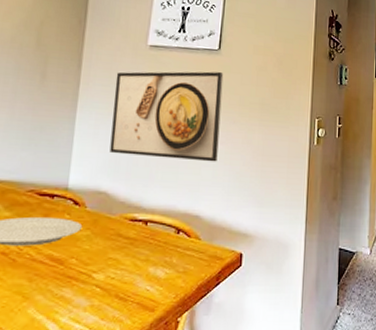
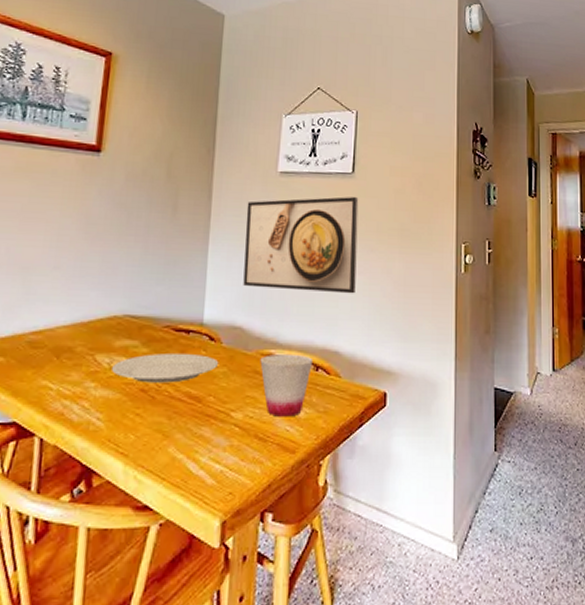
cup: none [123,217,174,277] -> present [260,353,312,417]

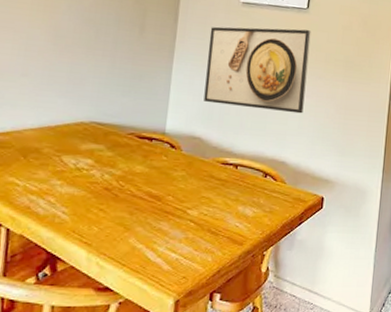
plate: present [112,354,219,383] -> none [77,157,179,184]
cup: present [260,353,312,417] -> none [215,161,262,215]

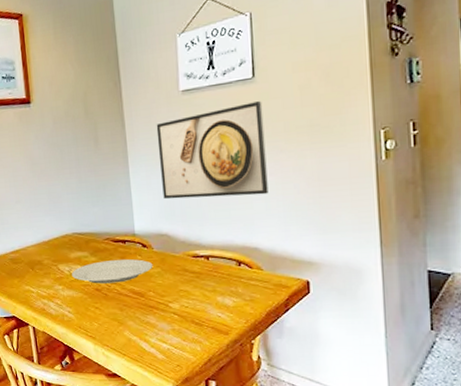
plate: none [77,157,179,184] -> present [72,259,153,284]

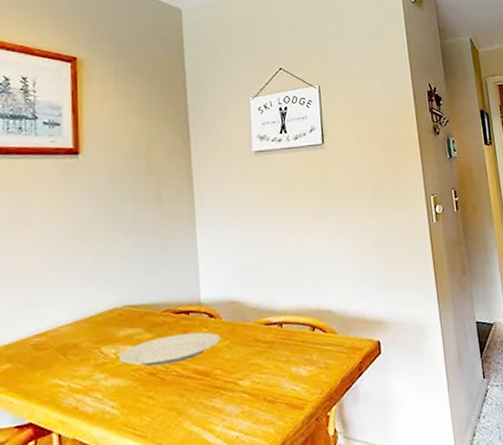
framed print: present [156,101,269,200] -> none [227,166,340,263]

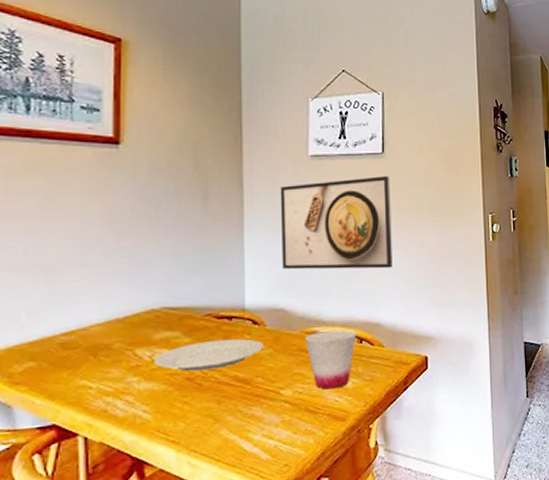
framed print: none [227,166,340,263] -> present [280,176,393,270]
cup: none [259,318,309,379] -> present [305,329,356,390]

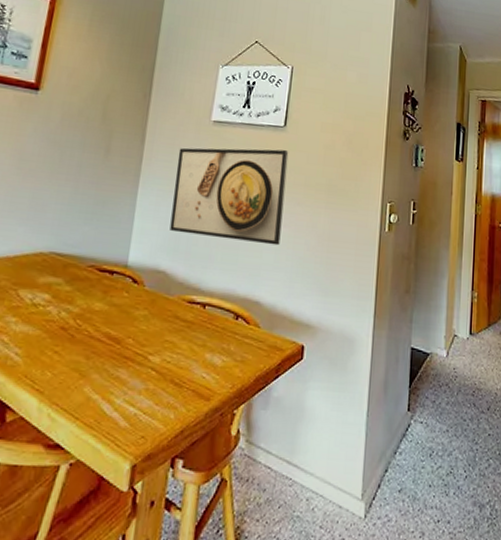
plate: present [154,339,265,372] -> none [34,292,141,323]
cup: present [305,329,356,390] -> none [181,300,233,364]

